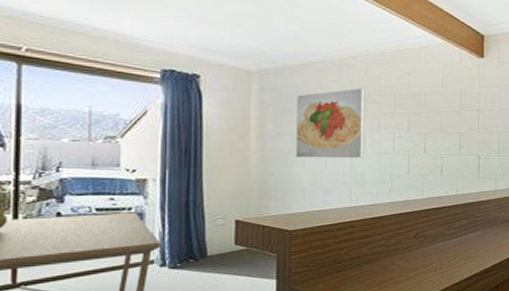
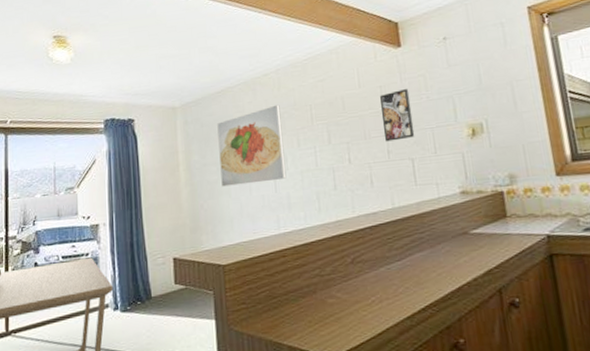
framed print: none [458,95,485,138] -> present [380,89,415,142]

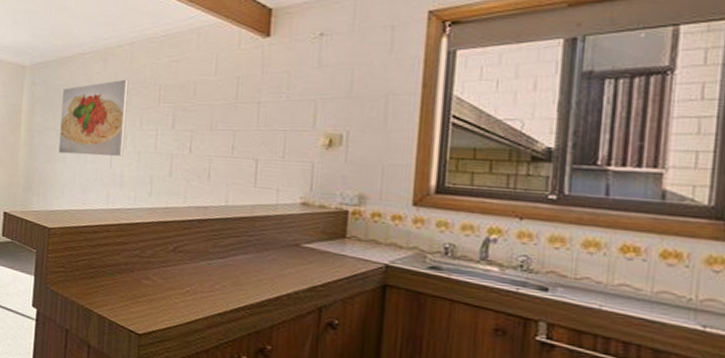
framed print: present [380,89,415,142] -> none [231,84,269,138]

